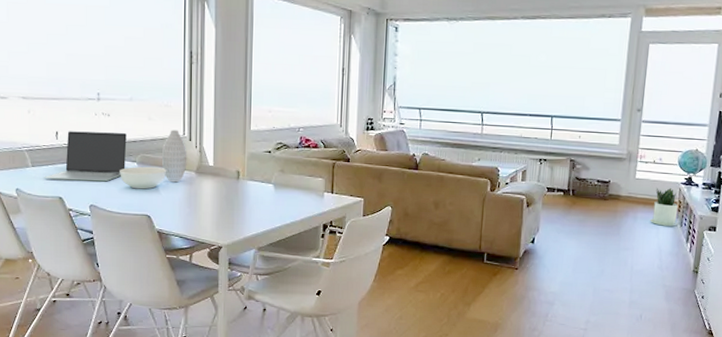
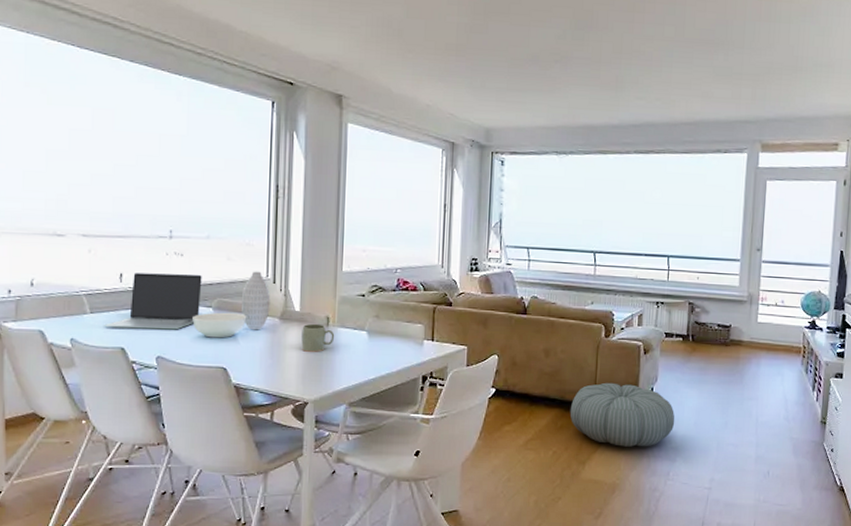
mug: none [215,177,245,203] -> present [301,323,335,352]
pouf: none [457,232,555,291] -> present [570,382,675,447]
planter: present [650,187,679,227] -> none [774,332,804,374]

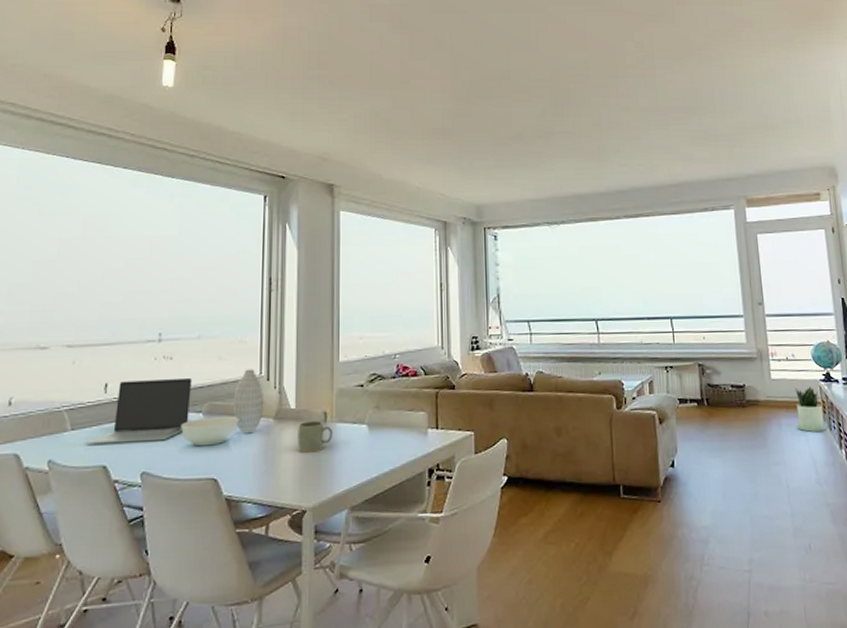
pouf: present [570,382,675,447] -> none [589,458,702,531]
planter: none [774,332,804,374] -> present [795,387,828,432]

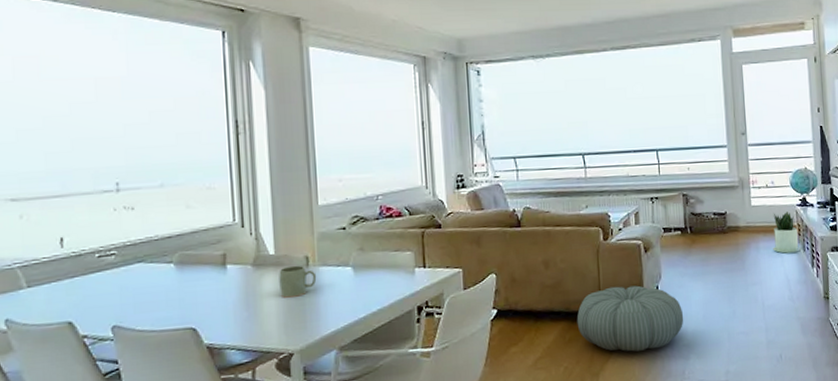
laptop: present [85,378,192,445] -> none [45,229,160,302]
bowl: present [180,416,239,447] -> none [150,265,215,297]
vase: present [234,369,264,434] -> none [207,216,241,282]
pouf: none [589,458,702,531] -> present [576,285,684,352]

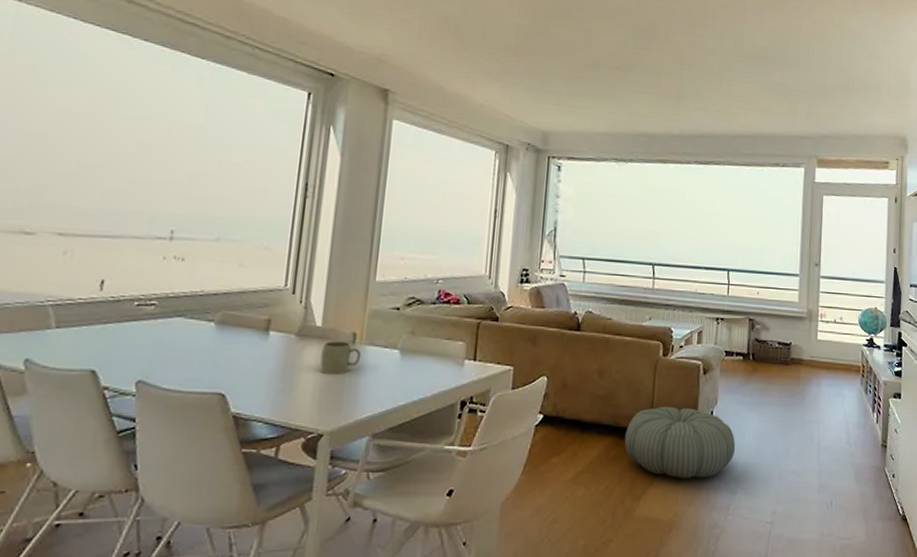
planter: present [773,212,802,254] -> none [834,350,864,394]

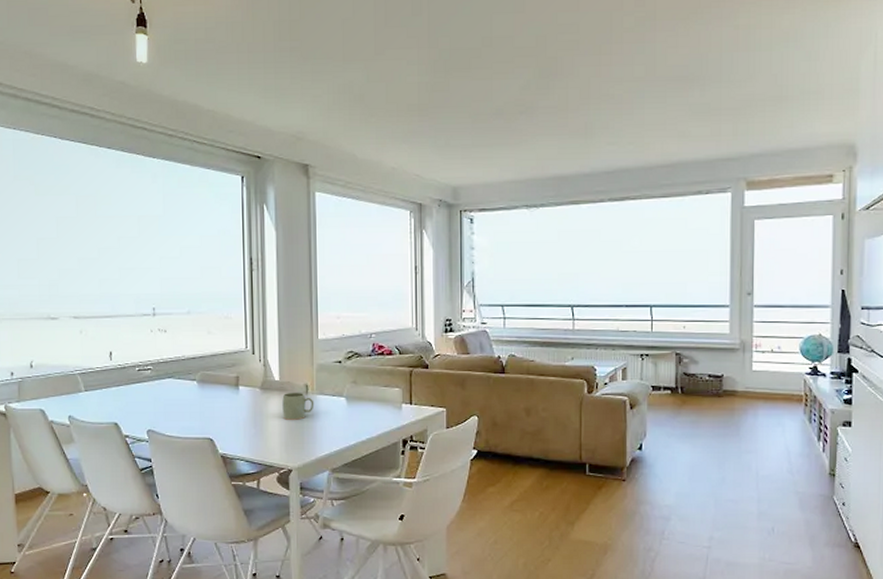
pouf: present [624,406,736,478] -> none [555,440,668,506]

